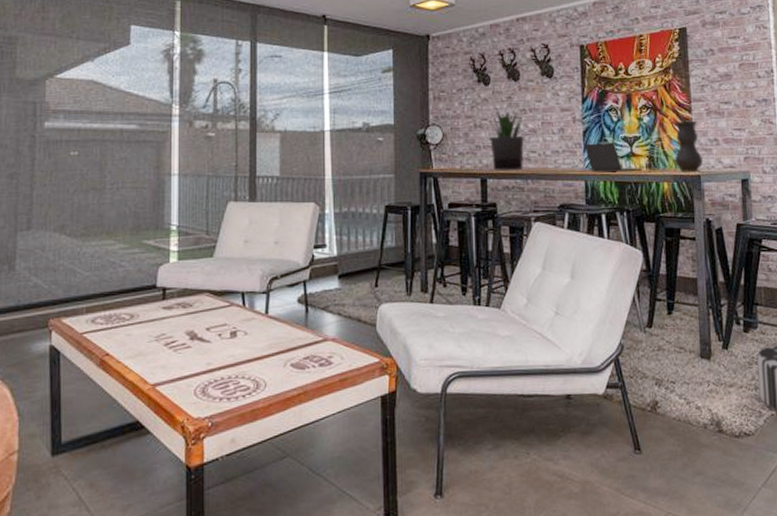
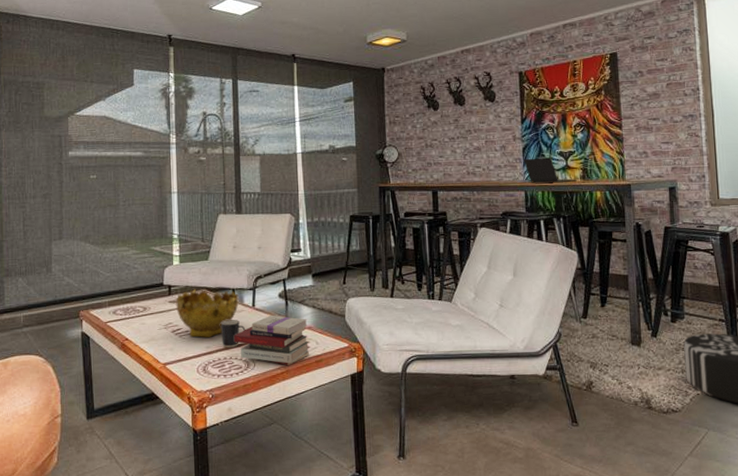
decorative bowl: none [171,292,249,353] -> present [176,289,239,338]
mug: none [225,330,256,365] -> present [220,320,246,348]
books: none [241,324,332,387] -> present [233,315,309,366]
planter: present [490,107,525,170] -> none [439,129,470,184]
vase: present [674,120,704,173] -> none [606,136,634,183]

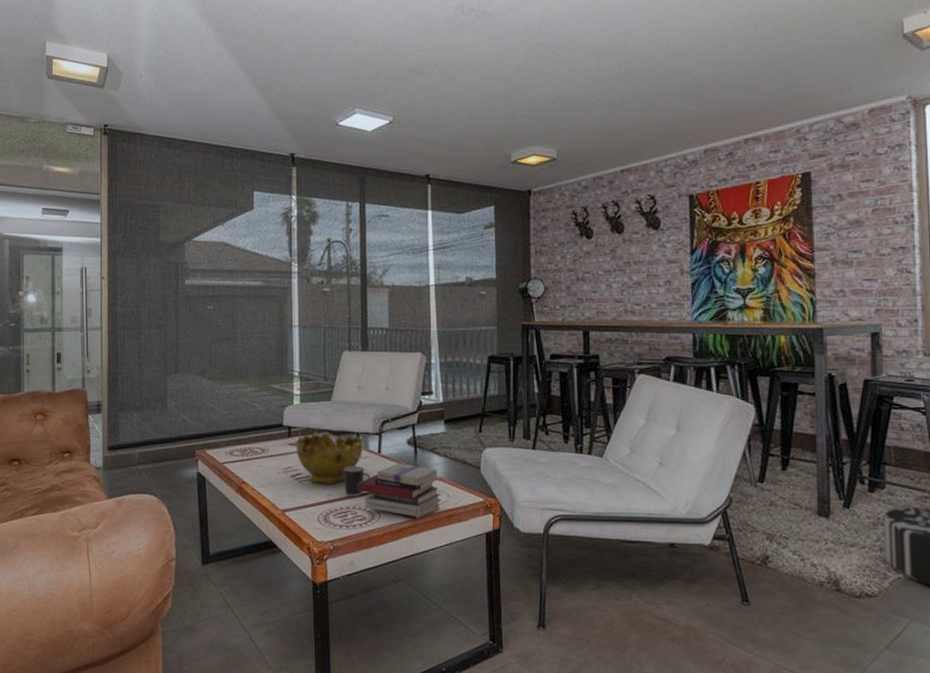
laptop: present [524,157,577,184] -> none [693,295,756,326]

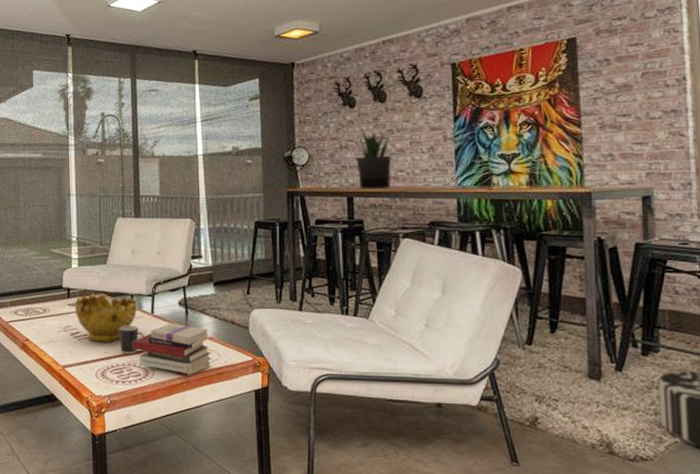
planter: none [592,260,629,323] -> present [356,129,392,189]

